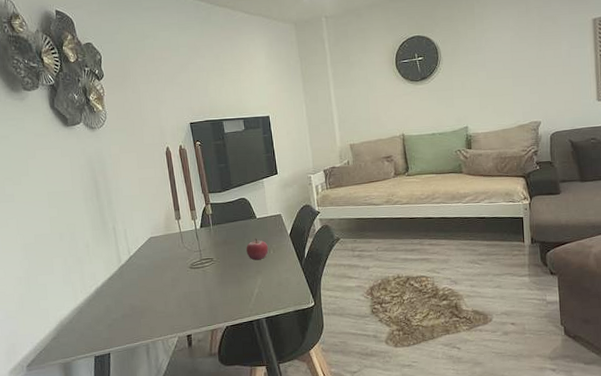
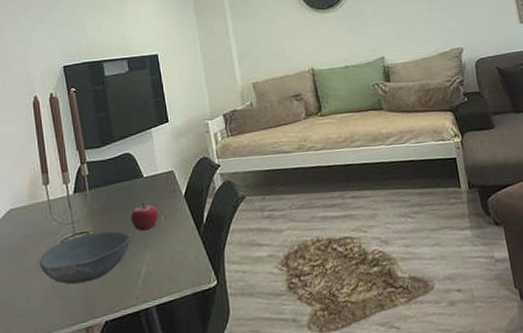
bowl: none [174,259,246,297] -> present [39,230,131,285]

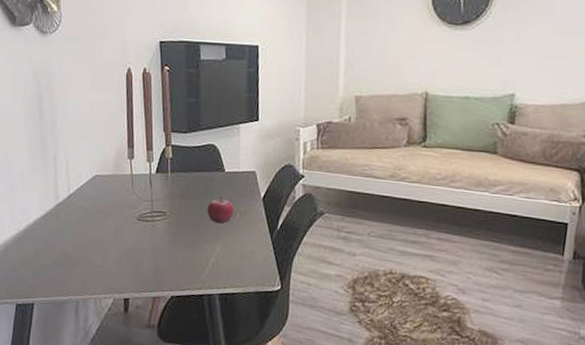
bowl: present [39,230,131,285] -> none [117,214,205,258]

